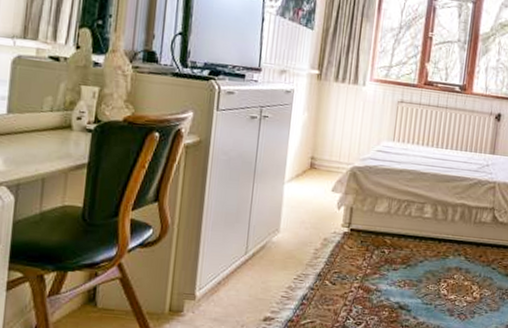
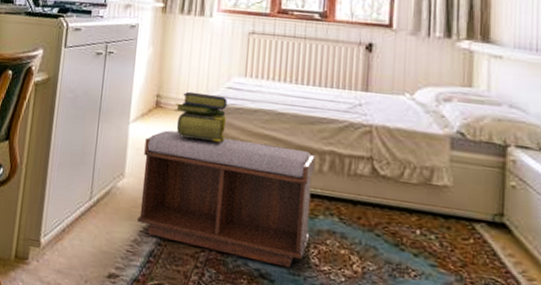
bench: none [292,189,449,299] -> present [137,130,315,268]
stack of books: none [328,154,377,199] -> present [175,91,227,143]

